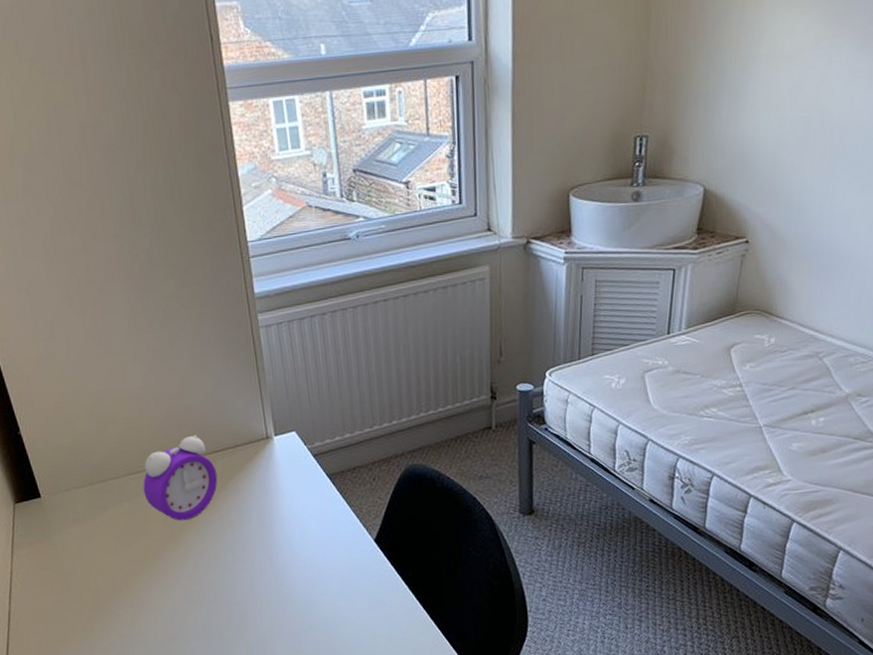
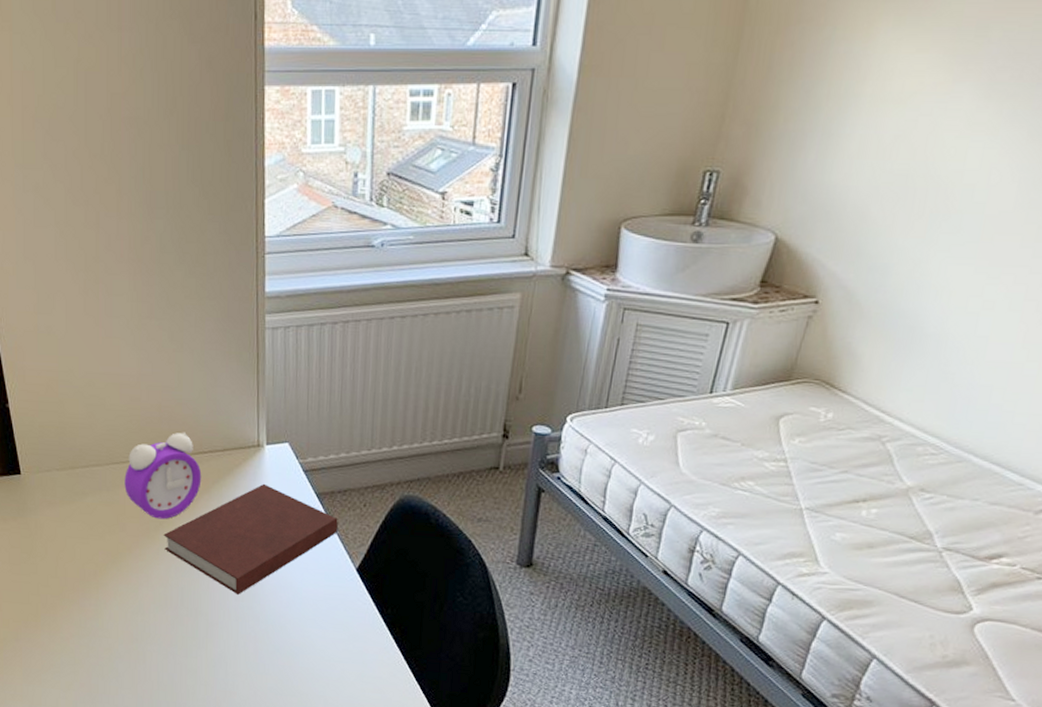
notebook: none [188,472,352,581] -> present [163,483,338,595]

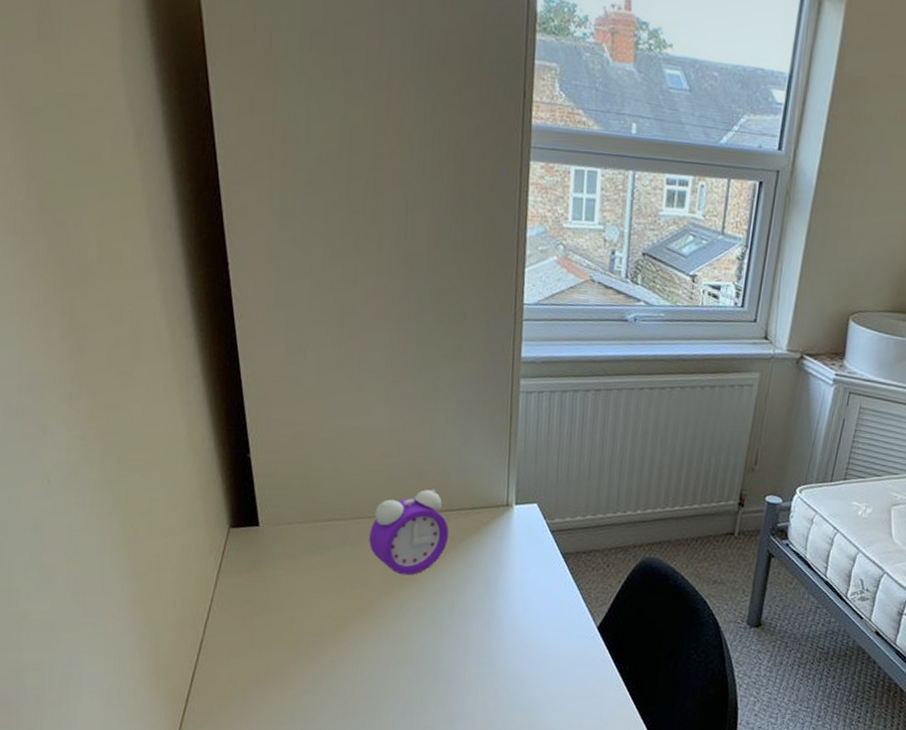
notebook: present [163,483,338,595] -> none [407,542,582,651]

